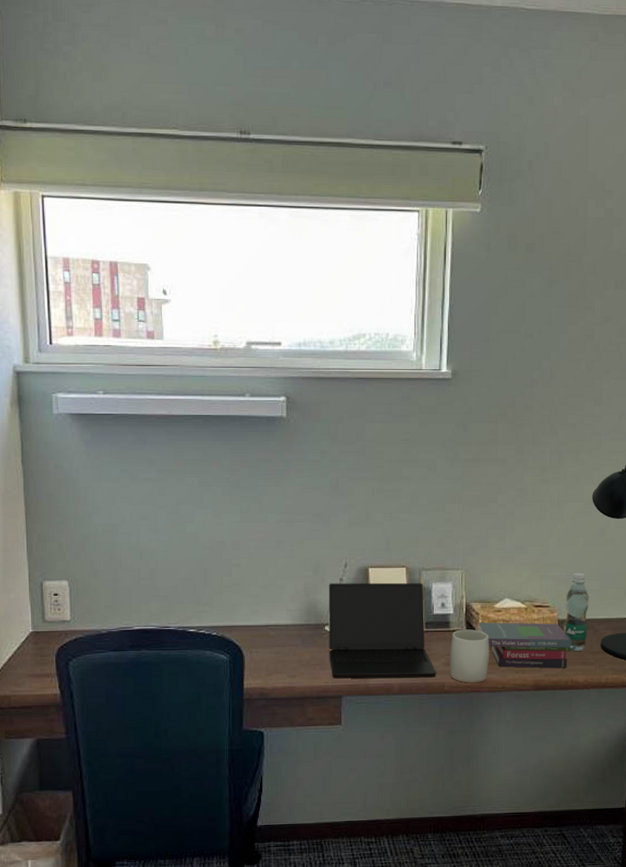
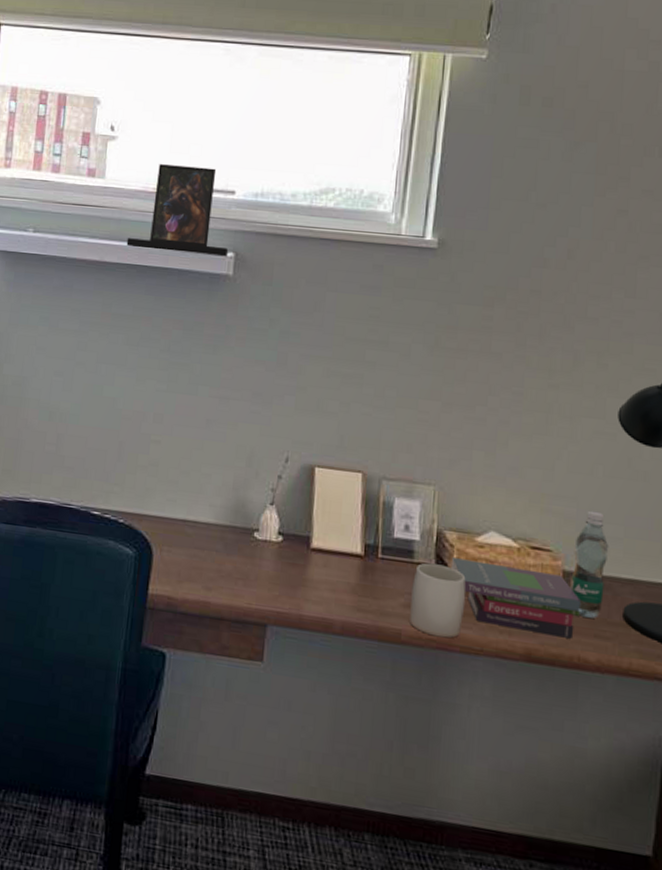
photo frame: none [190,323,281,401] -> present [126,164,229,257]
laptop: present [328,582,436,679] -> none [255,479,392,621]

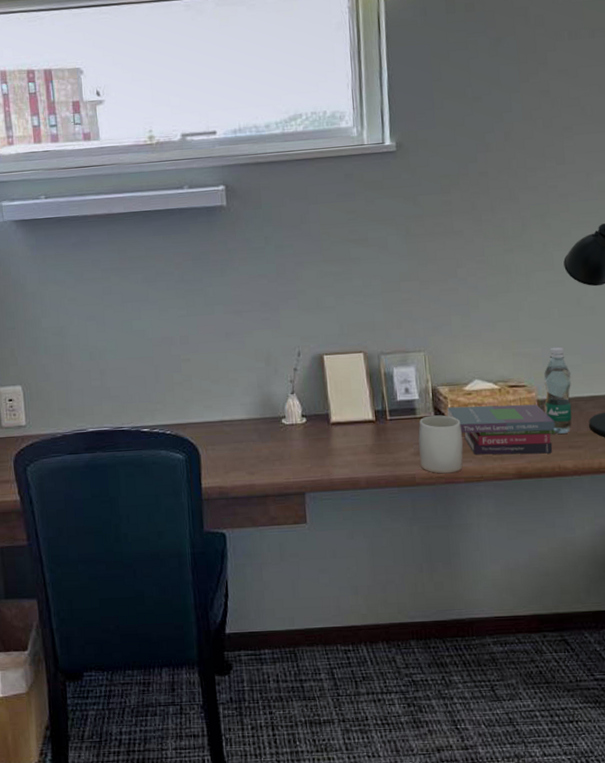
photo frame: present [126,164,229,257] -> none [129,114,220,197]

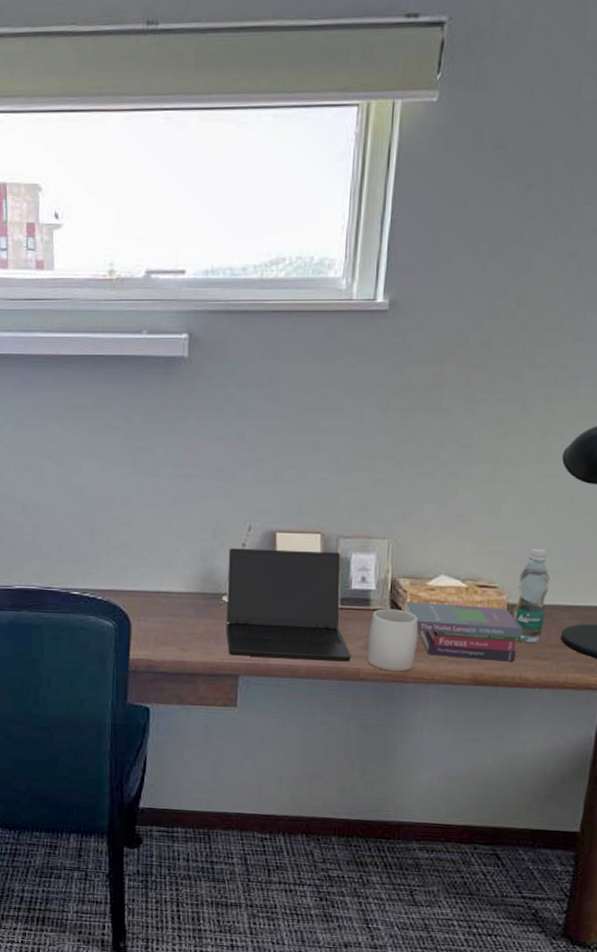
laptop: none [282,368,405,474] -> present [226,548,351,662]

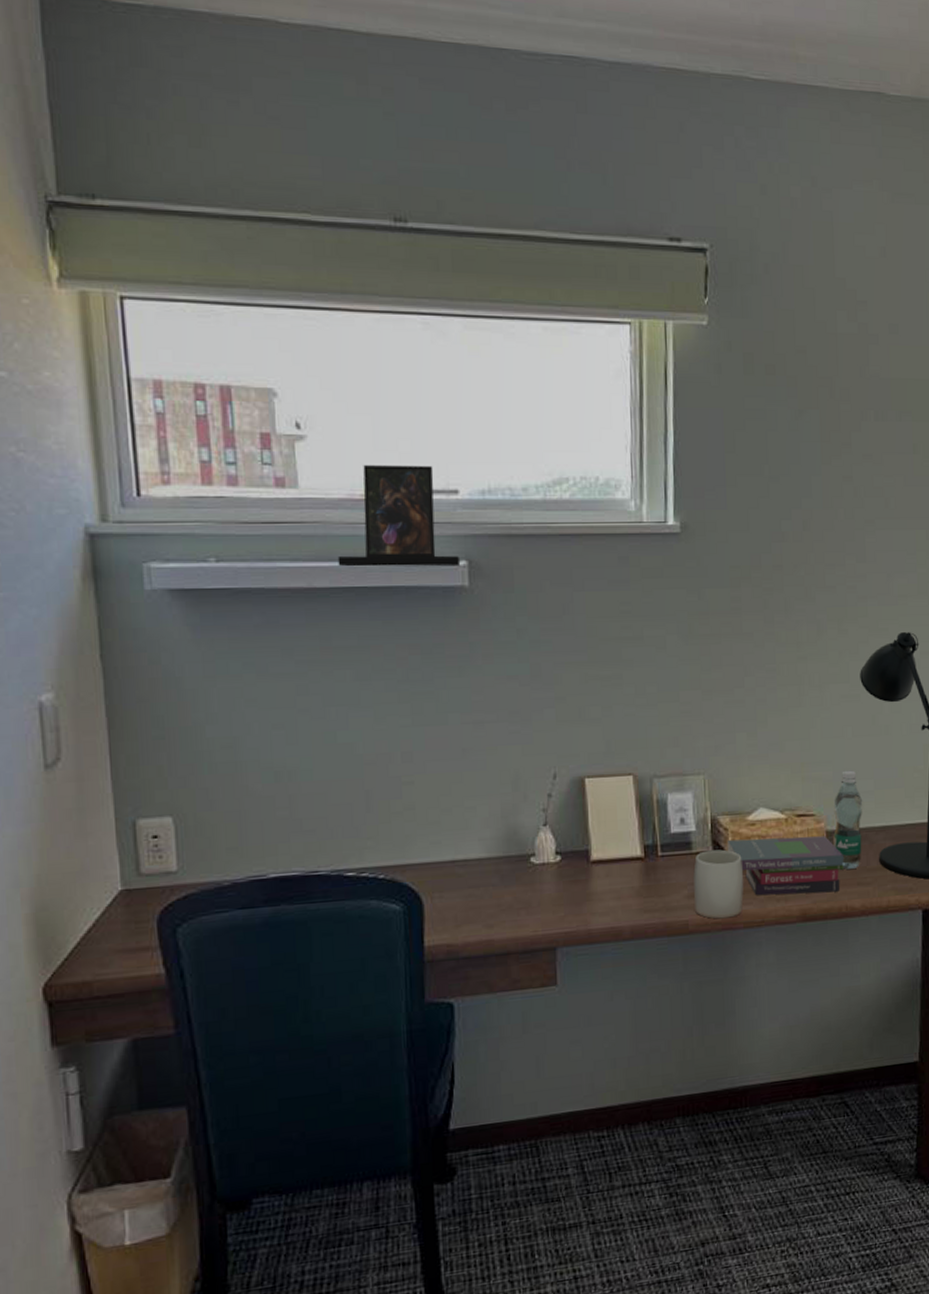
photo frame: none [81,248,183,339] -> present [337,465,461,567]
laptop: present [226,548,351,662] -> none [533,794,677,925]

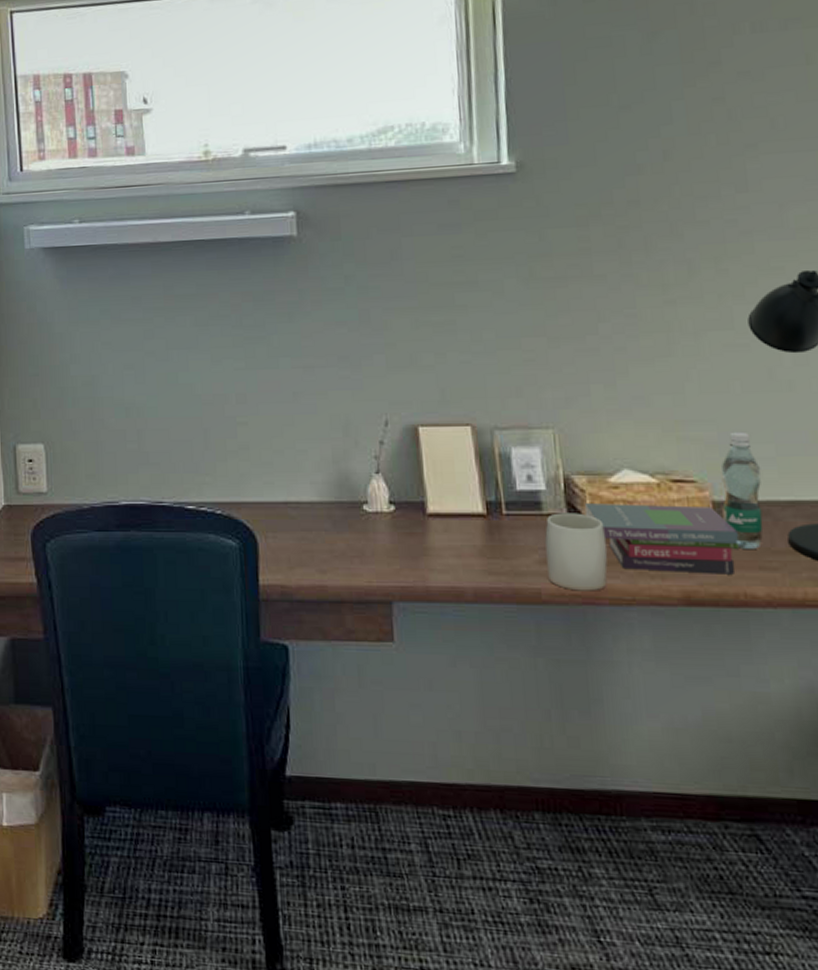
photo frame: present [337,465,461,567] -> none [178,125,289,223]

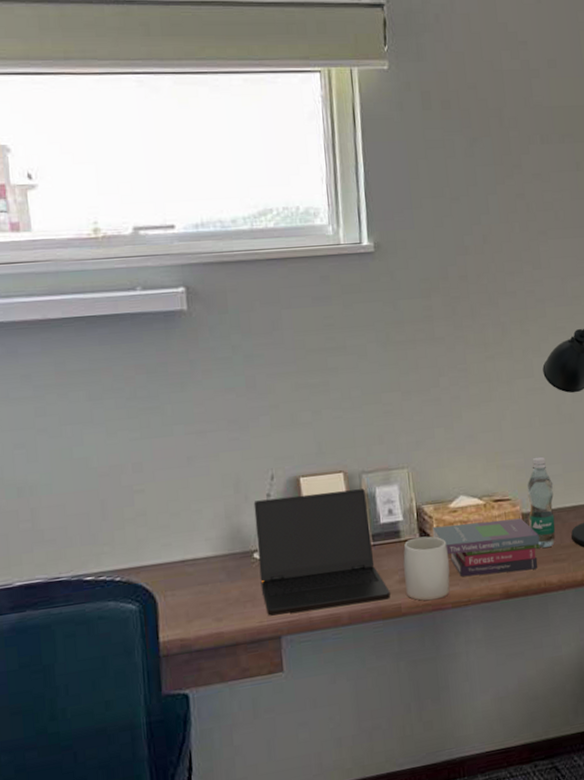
laptop: none [364,446,527,581] -> present [253,488,390,616]

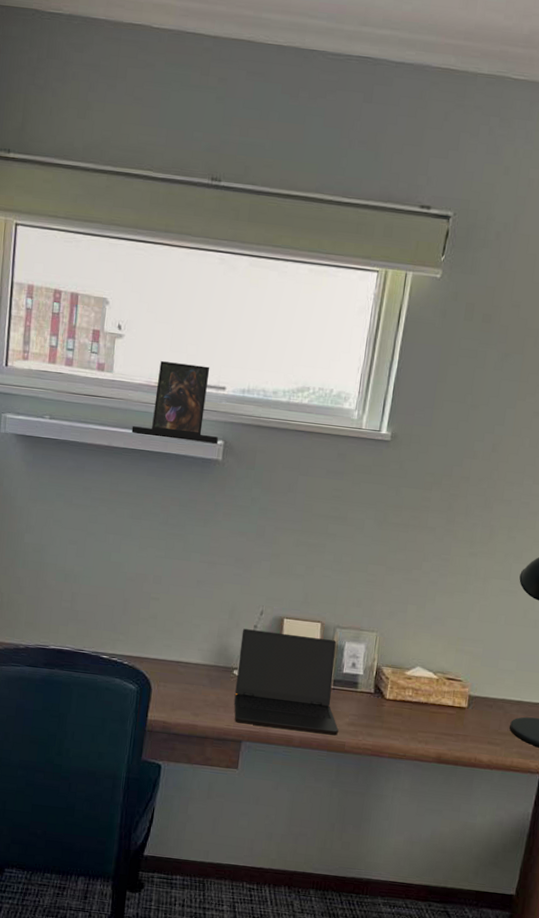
photo frame: none [68,205,179,299] -> present [131,361,219,445]
mug: present [403,536,450,601] -> none [352,691,396,747]
books: present [432,518,541,577] -> none [385,687,481,745]
bottle: present [527,456,556,548] -> none [472,650,505,730]

